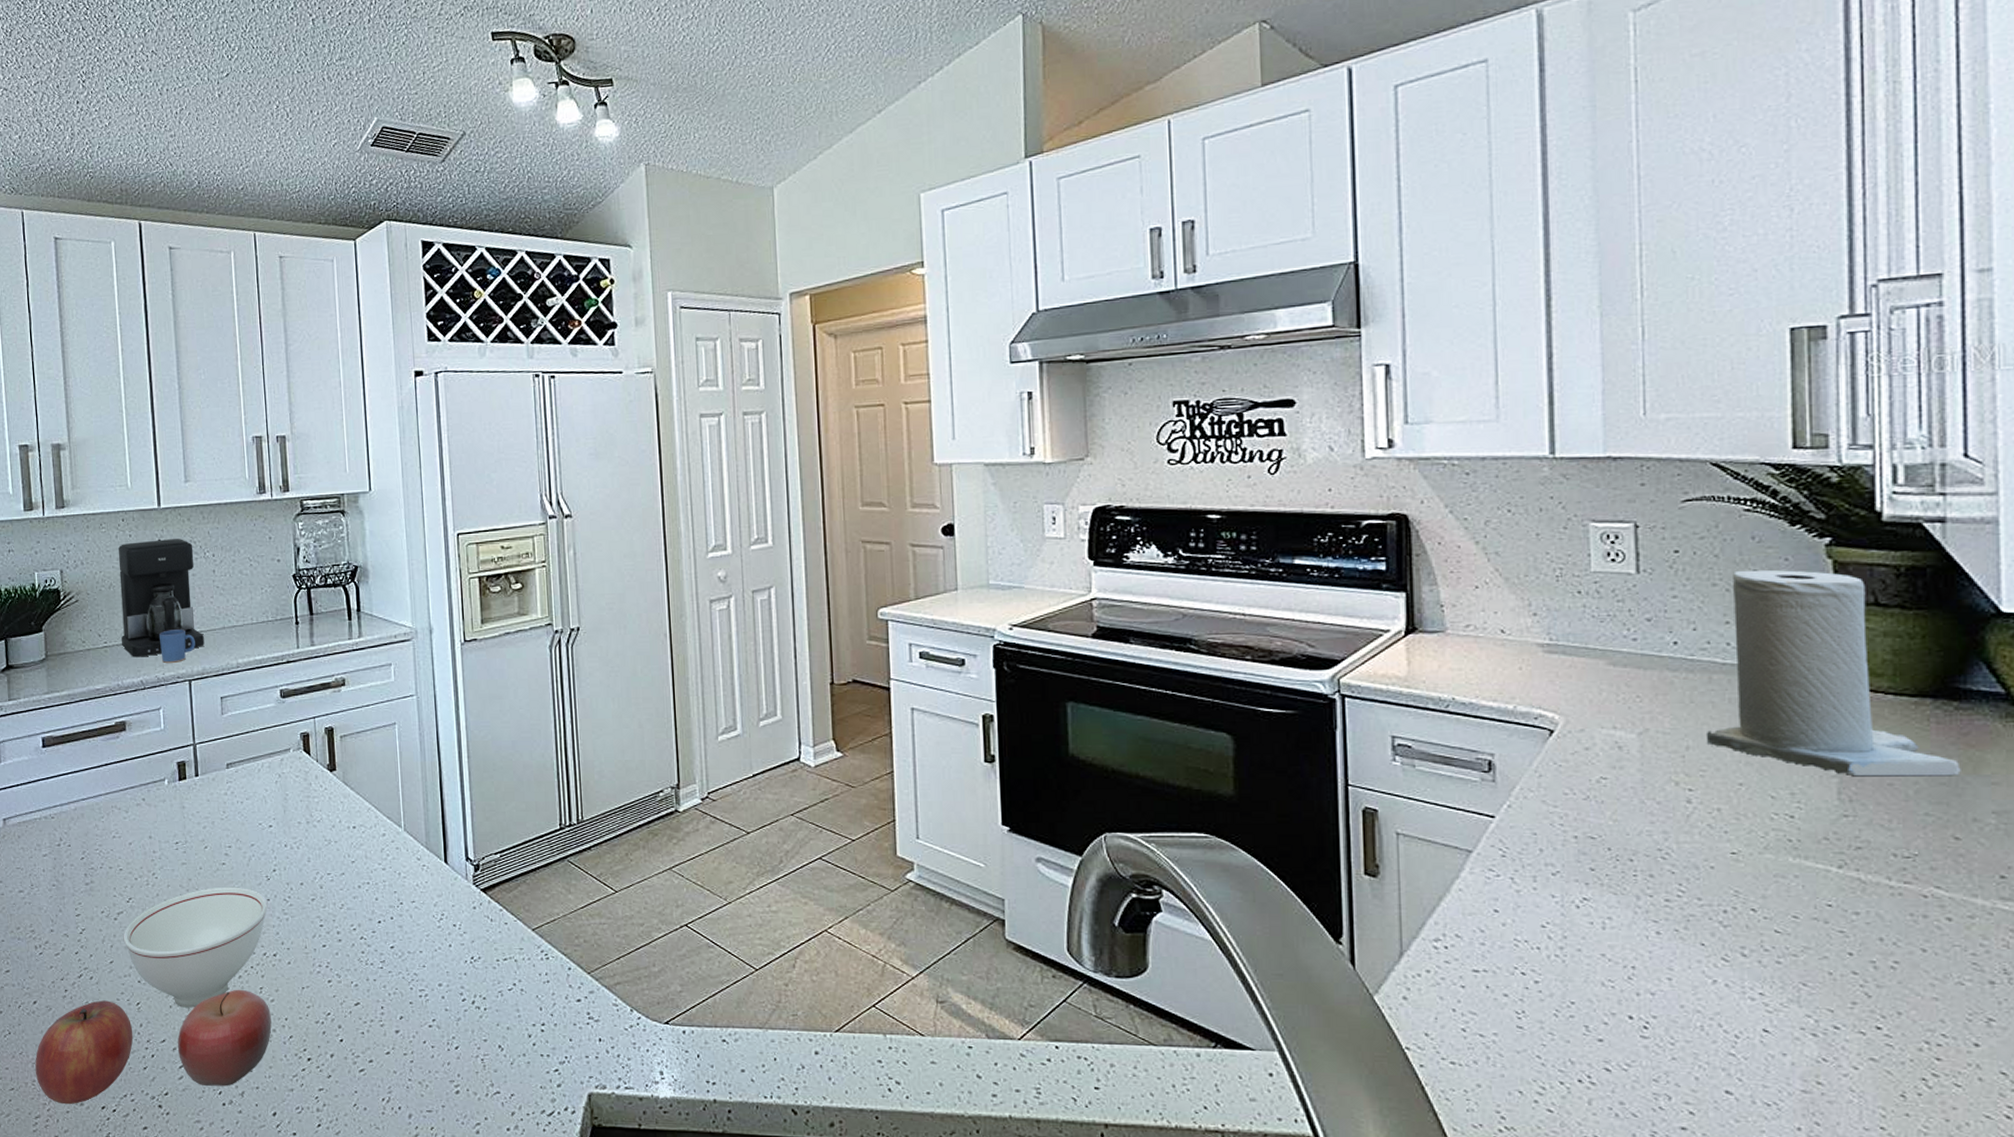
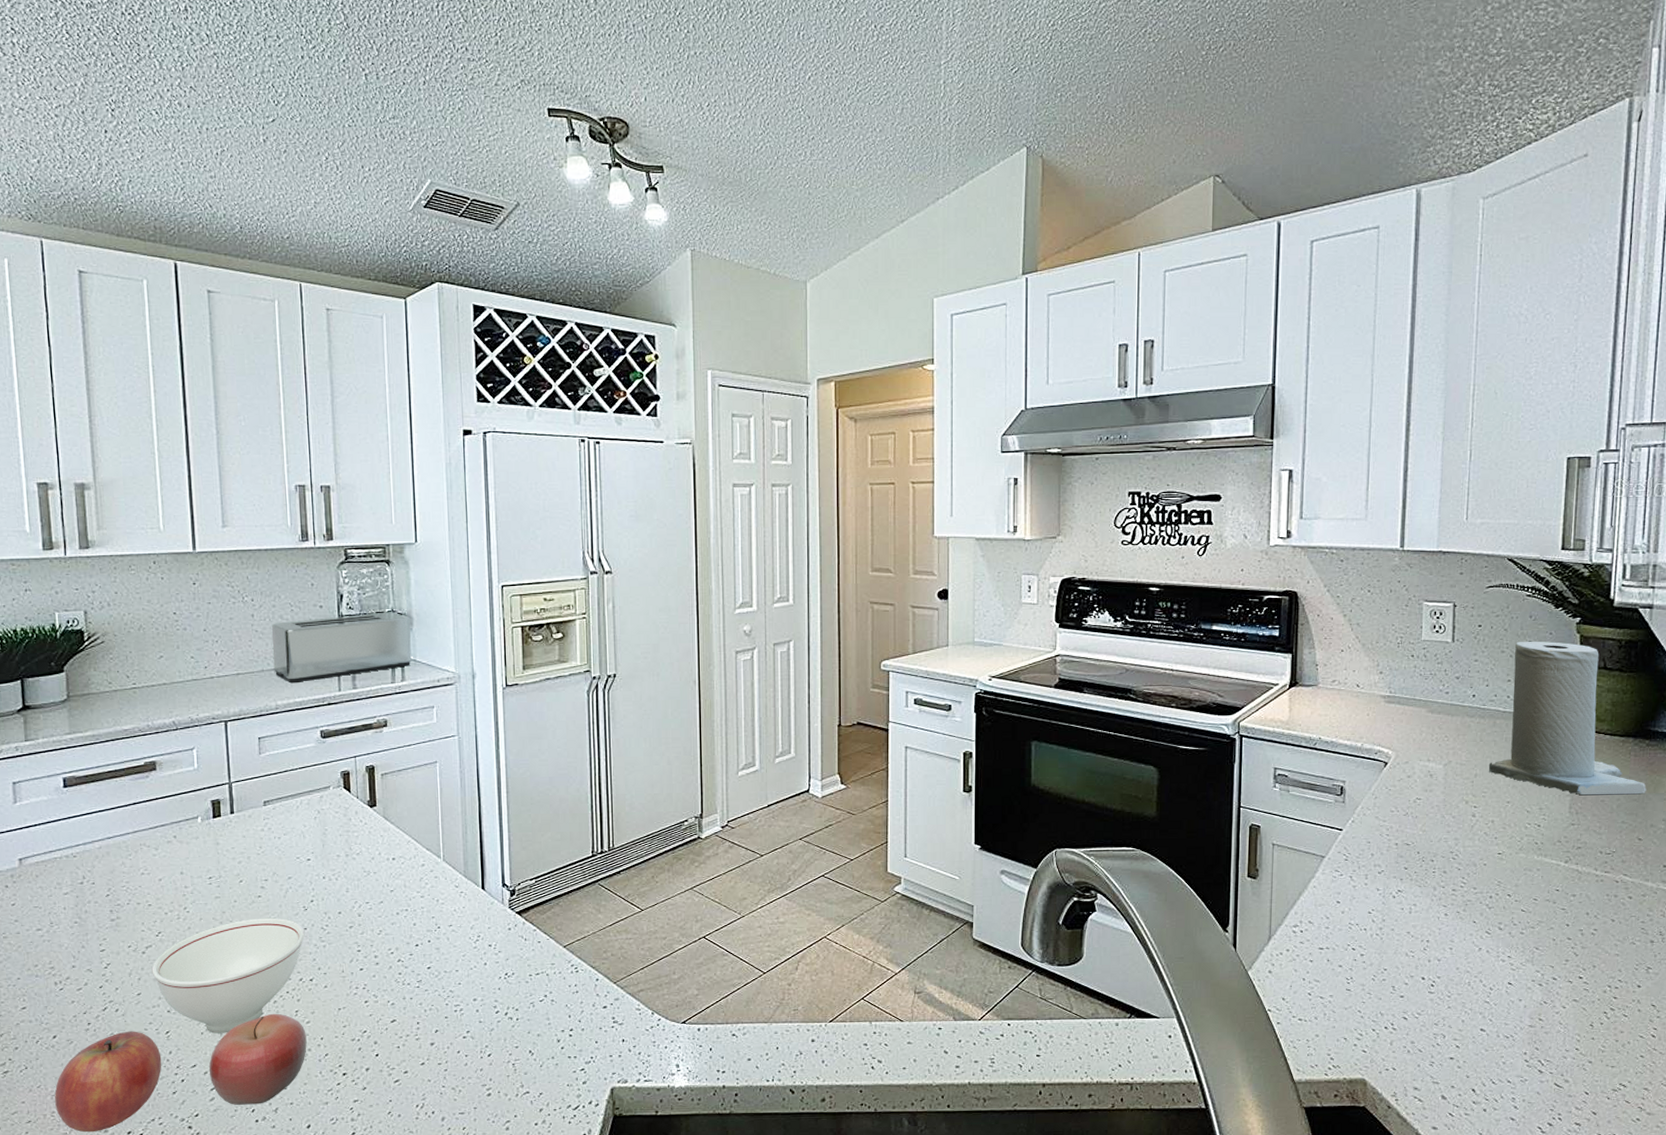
coffee maker: present [118,539,204,657] -> none [149,583,242,699]
mug: present [158,629,196,664] -> none [192,672,232,705]
toaster: none [231,564,368,640] -> present [271,612,412,682]

